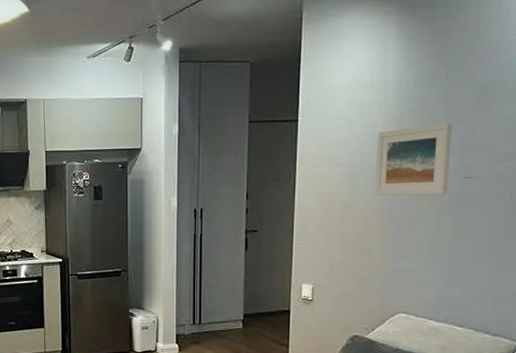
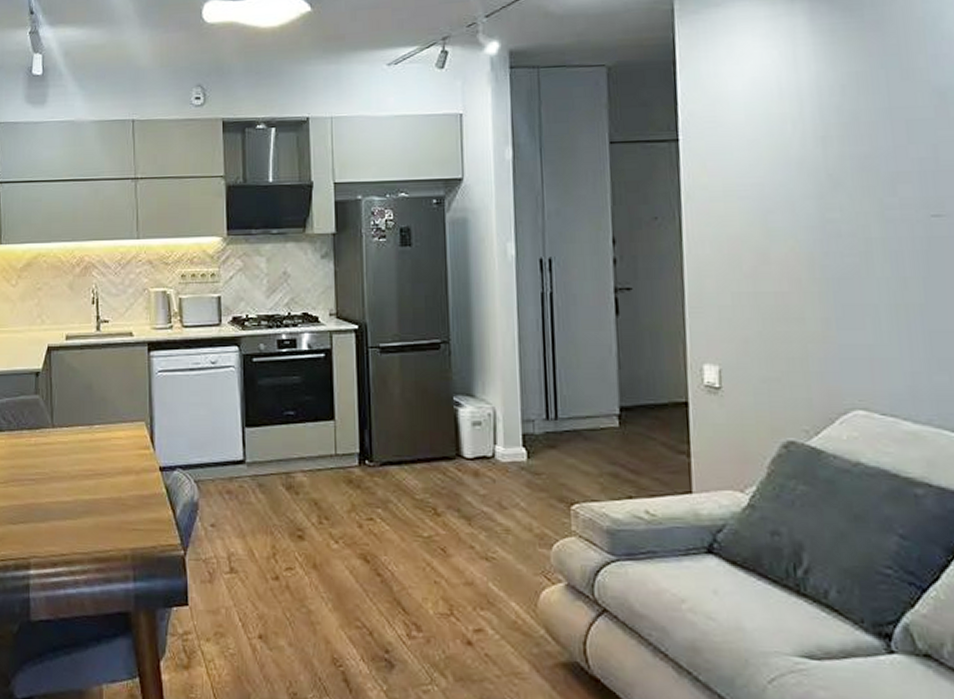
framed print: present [374,122,452,196] -> none [794,140,908,241]

